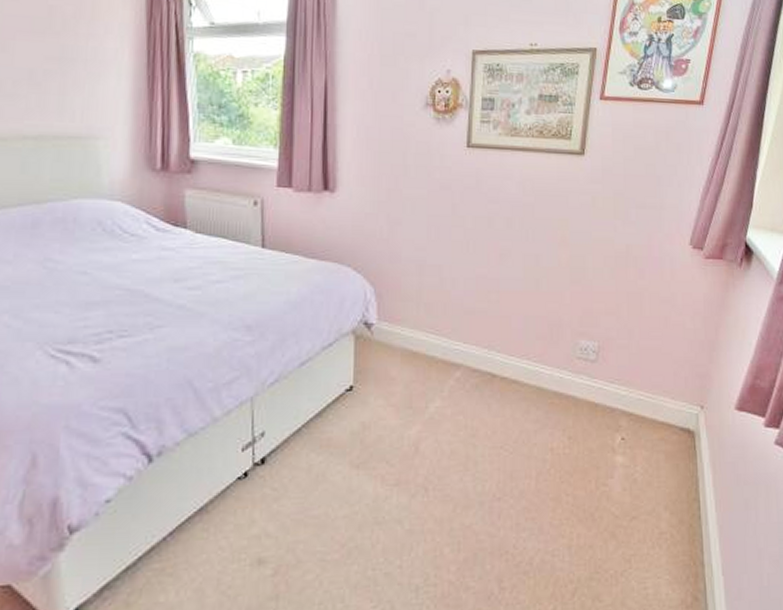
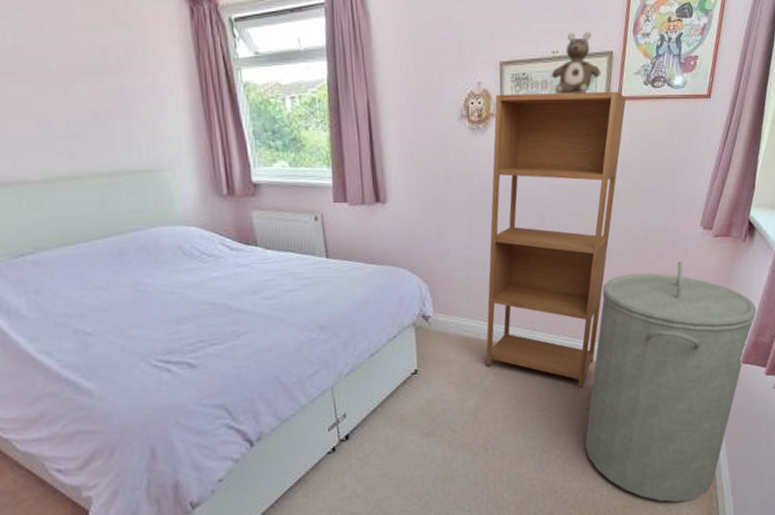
bookcase: none [433,84,610,425] -> present [485,91,627,389]
stuffed bear: none [527,26,583,90] -> present [551,32,602,94]
laundry hamper: none [545,283,754,578] -> present [584,261,757,502]

